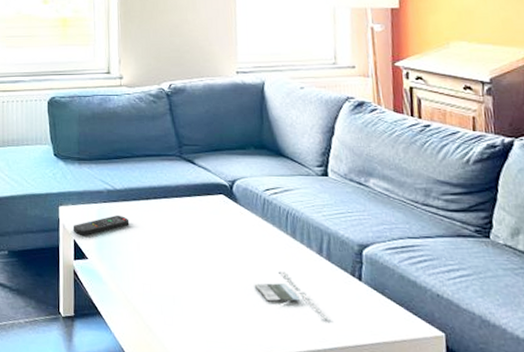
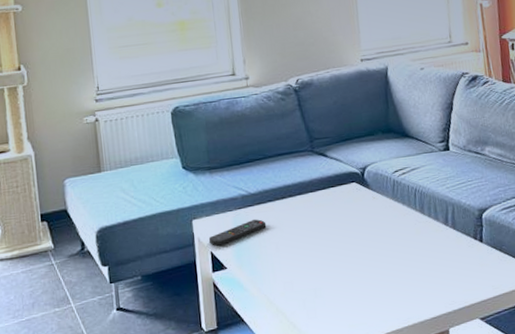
magazine: present [254,271,329,321] -> none [389,246,457,285]

